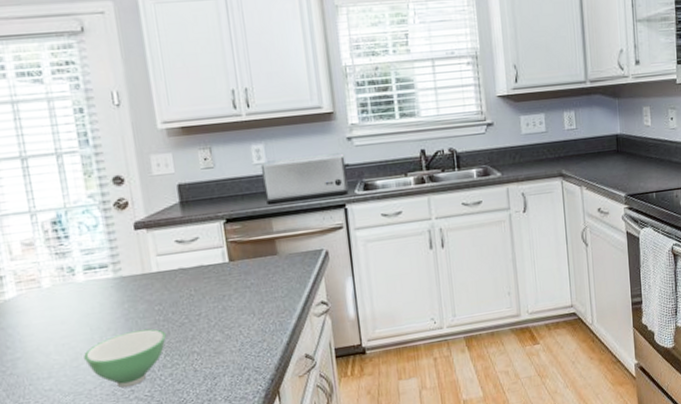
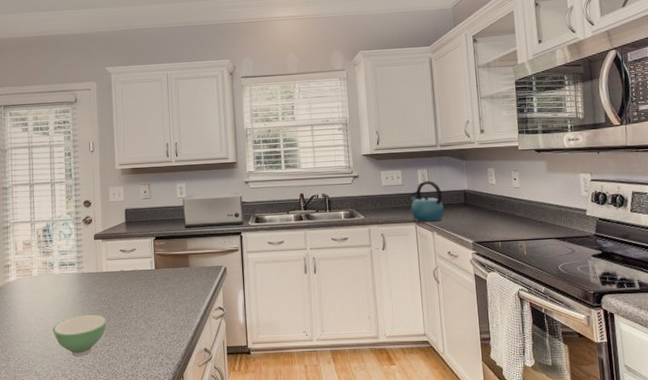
kettle: none [553,125,595,176] -> present [409,181,445,223]

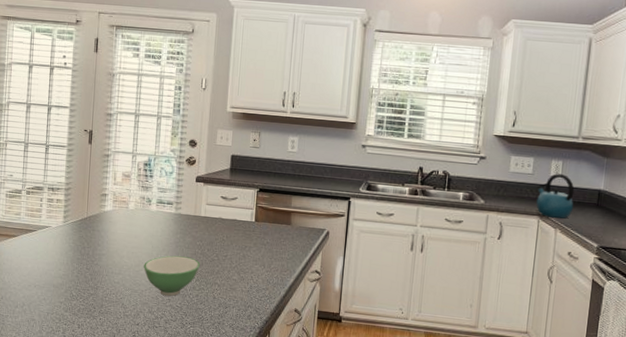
toaster: present [182,193,246,228] -> none [290,151,360,191]

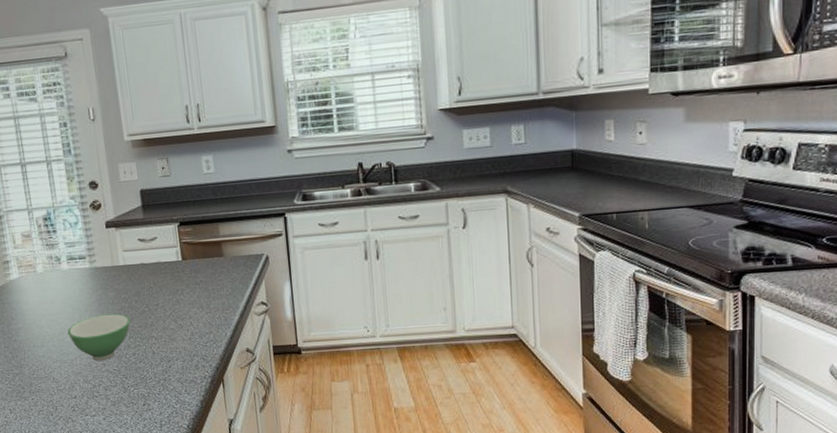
kettle: present [536,173,575,219] -> none [498,139,545,193]

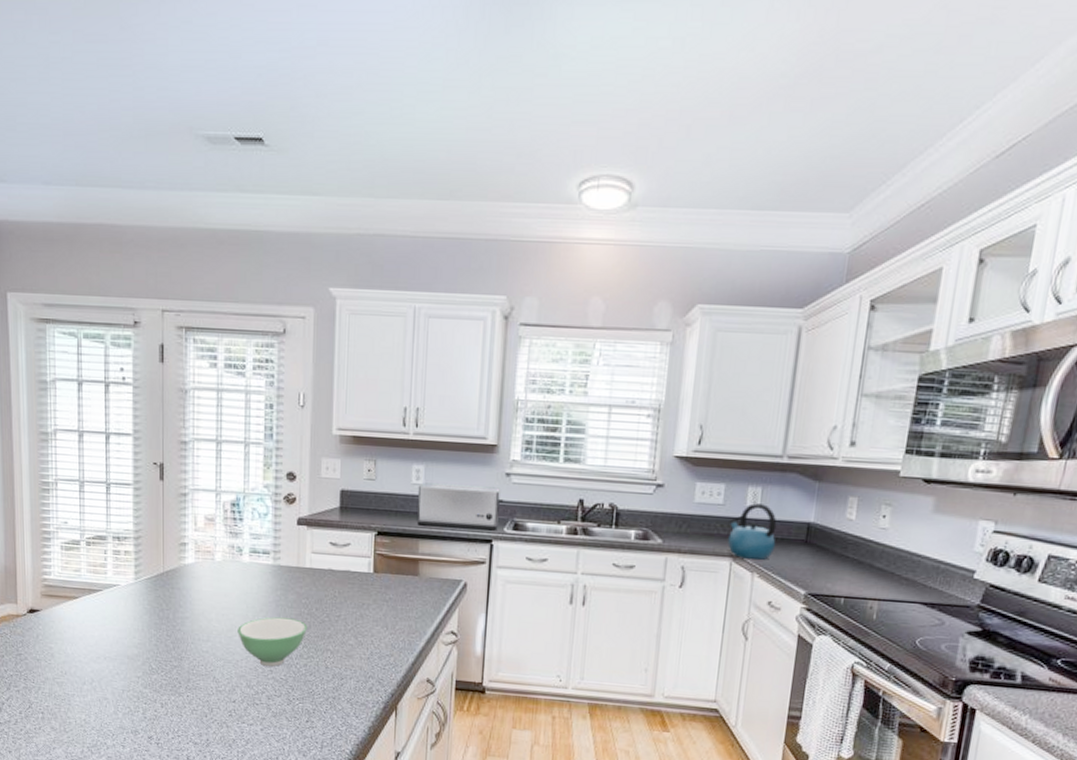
toaster: none [209,164,290,211] -> present [416,483,504,531]
kettle: none [498,139,545,193] -> present [728,503,777,561]

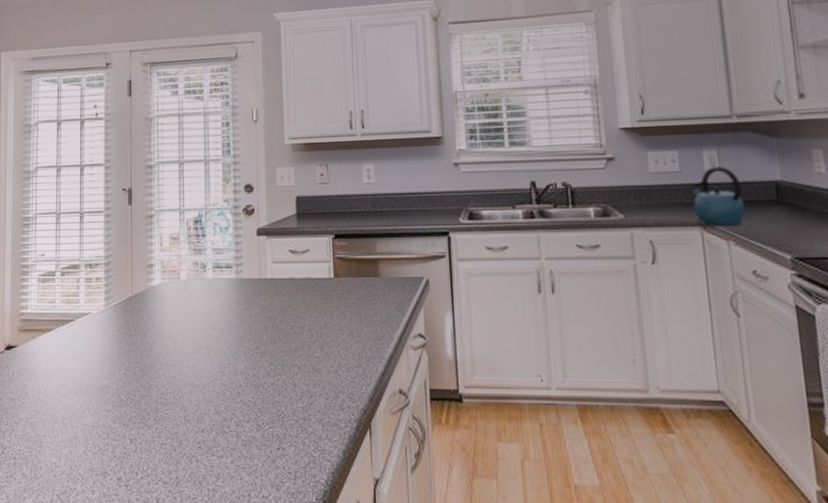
bowl: present [238,617,307,667] -> none [204,334,272,389]
toaster: present [416,483,504,531] -> none [370,178,456,224]

